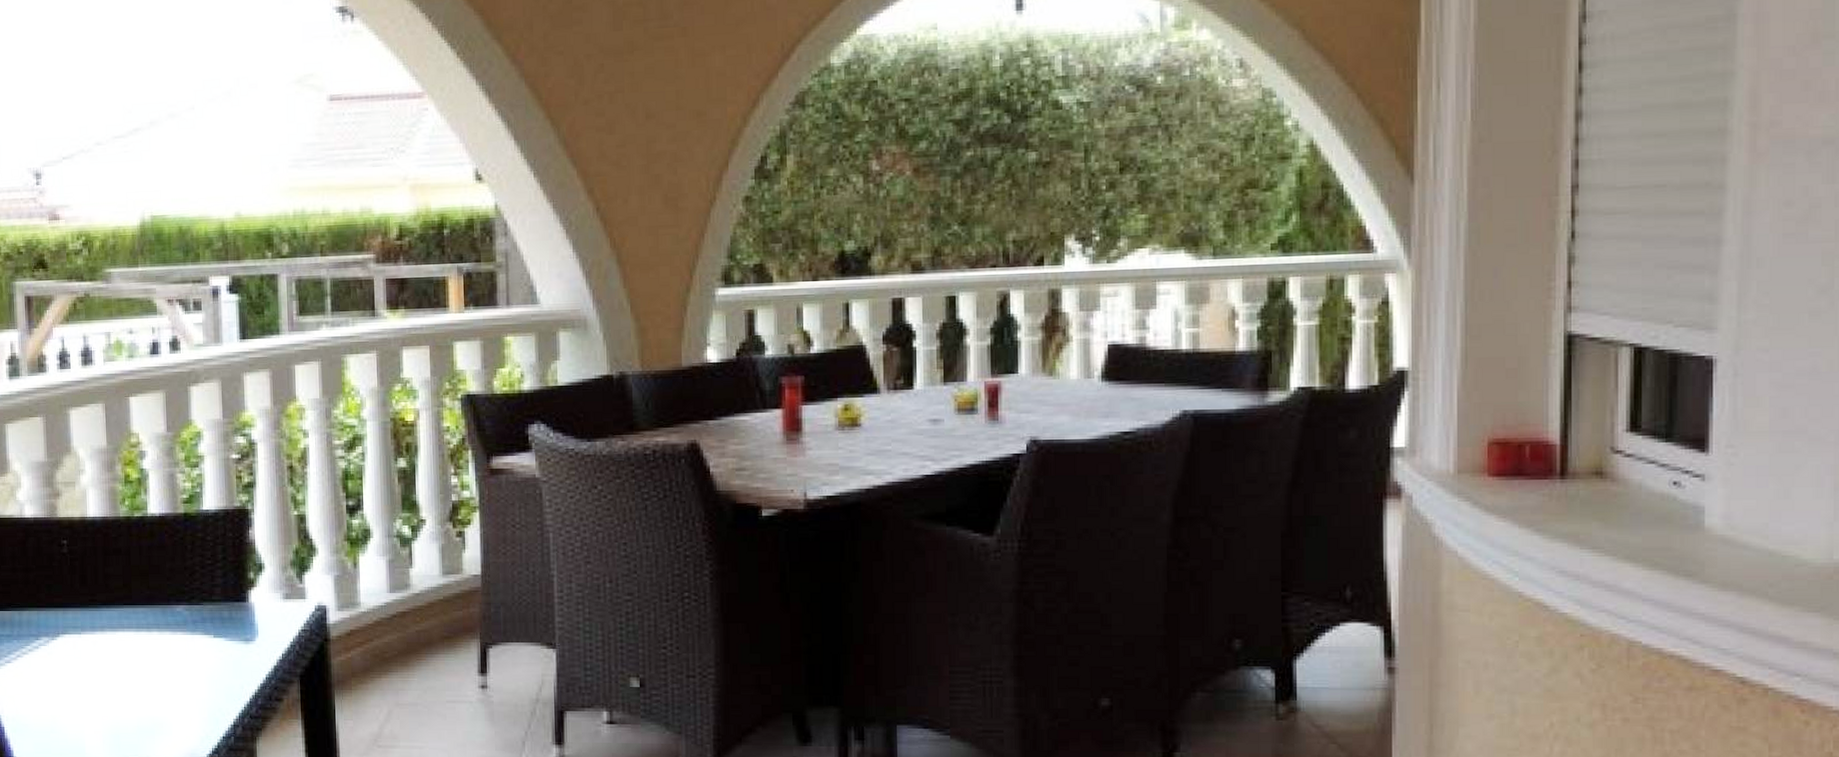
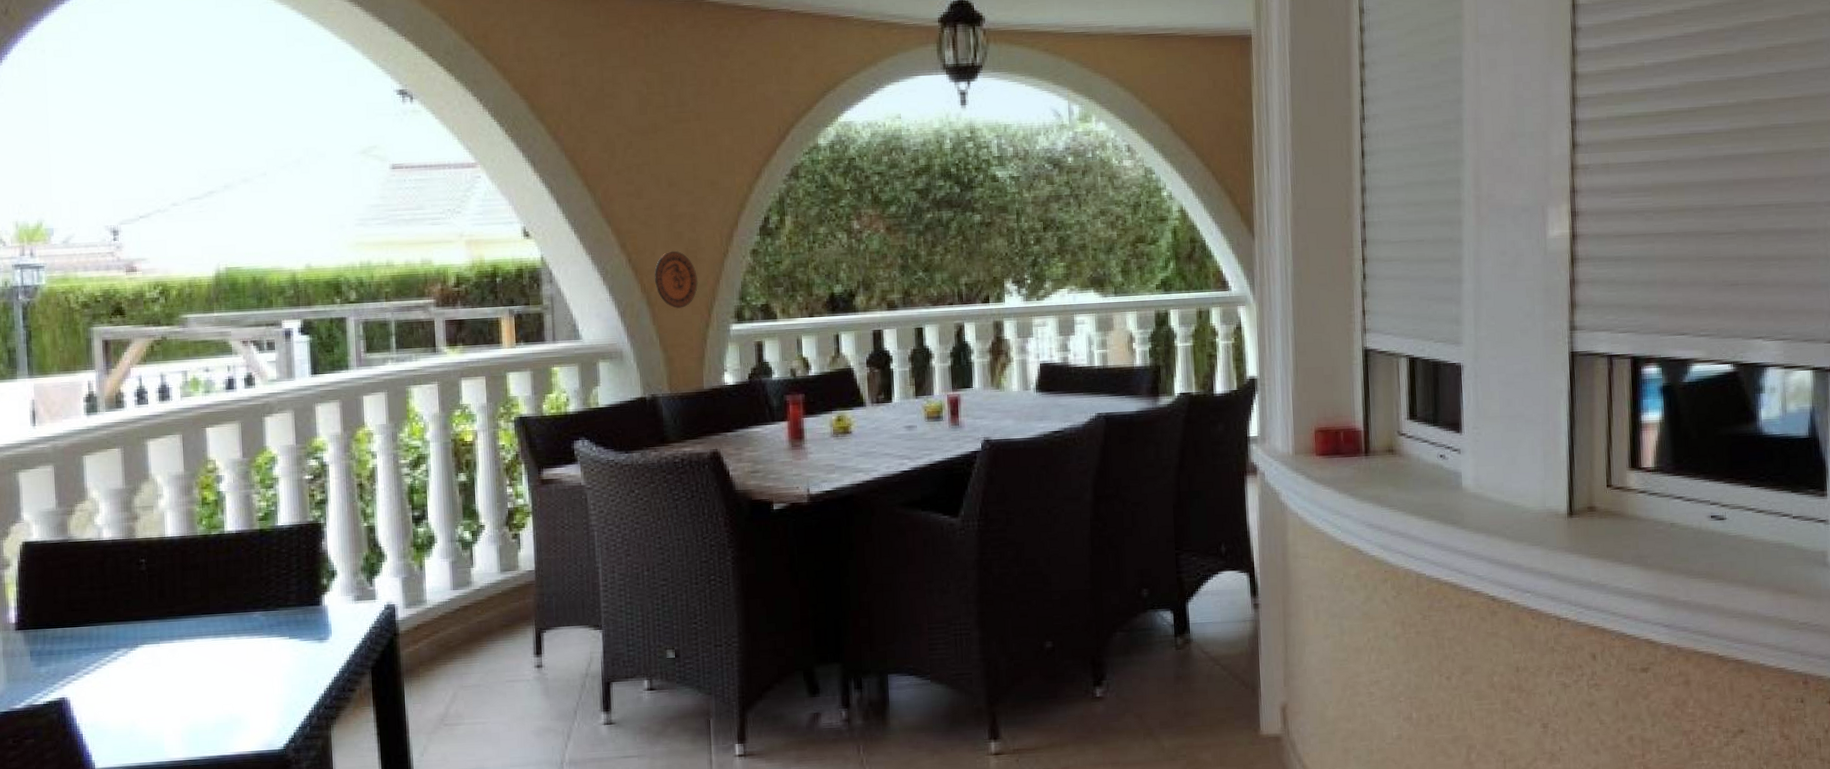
decorative plate: none [626,197,678,268] -> present [654,250,698,309]

